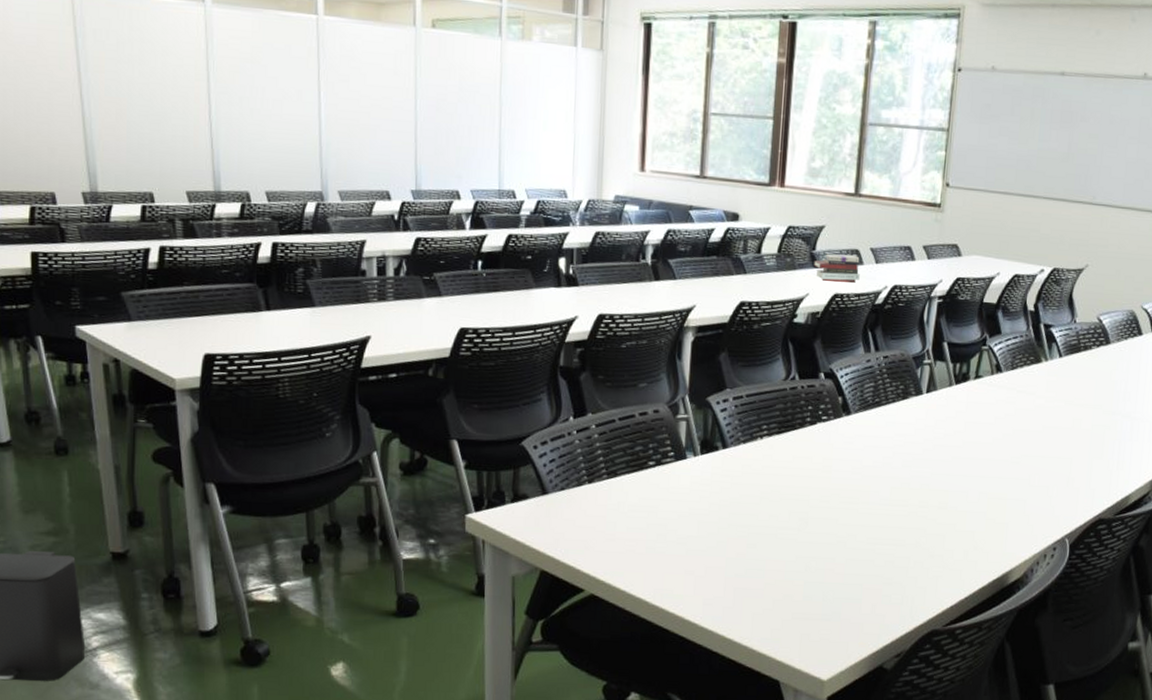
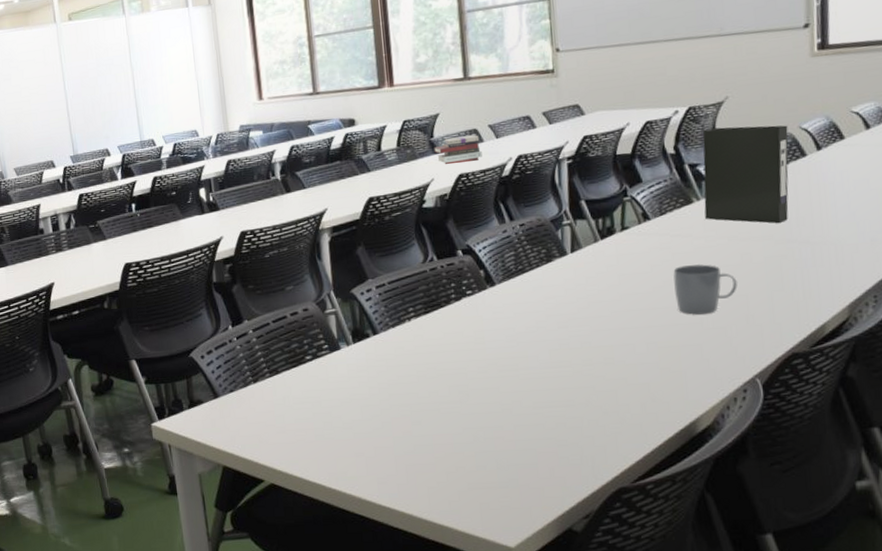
mug: none [1011,422,1066,472] -> present [673,263,737,315]
binder: none [1049,292,1132,394] -> present [702,125,789,223]

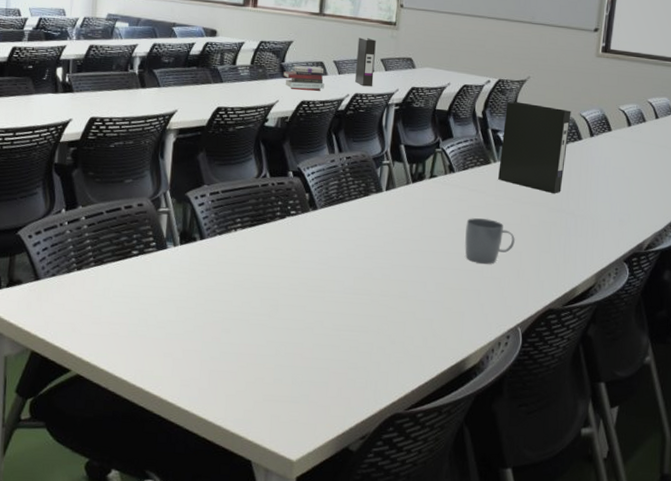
binder: none [512,92,538,146] -> present [355,37,376,87]

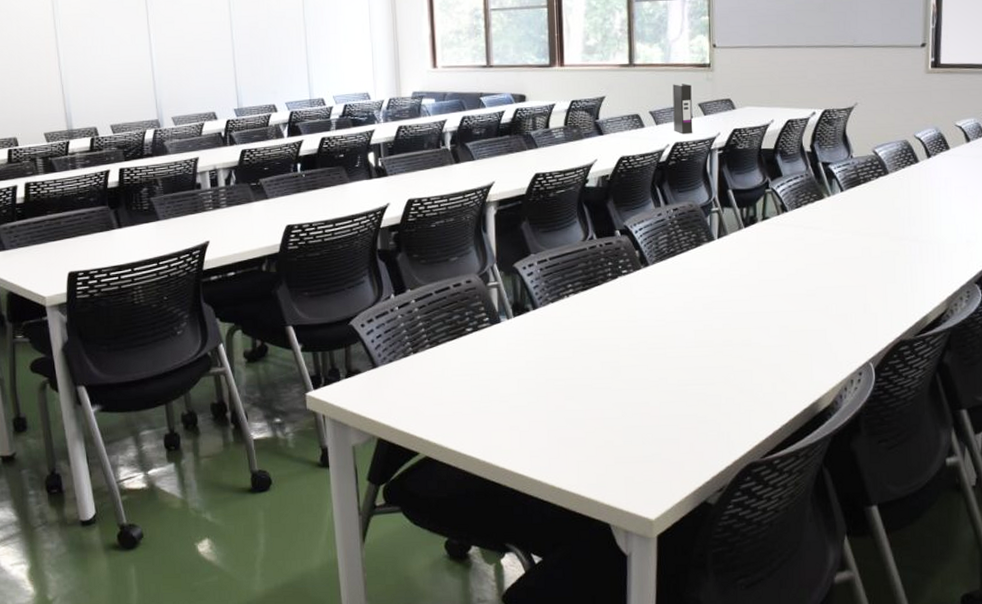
books: present [283,65,324,91] -> none [598,120,643,146]
mug: present [465,218,515,264] -> none [805,255,858,302]
binder: present [498,101,571,193] -> none [833,130,905,221]

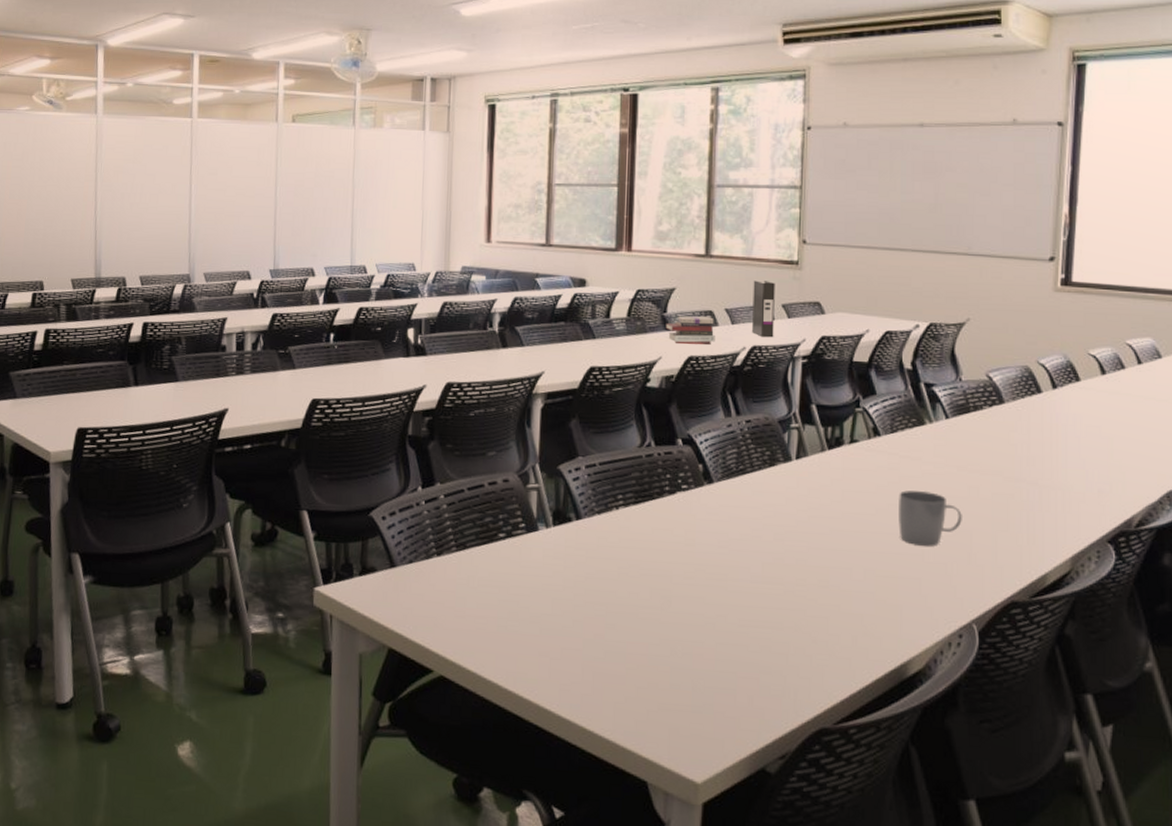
books: none [598,120,643,146] -> present [665,316,715,345]
mug: none [805,255,858,302] -> present [898,490,962,546]

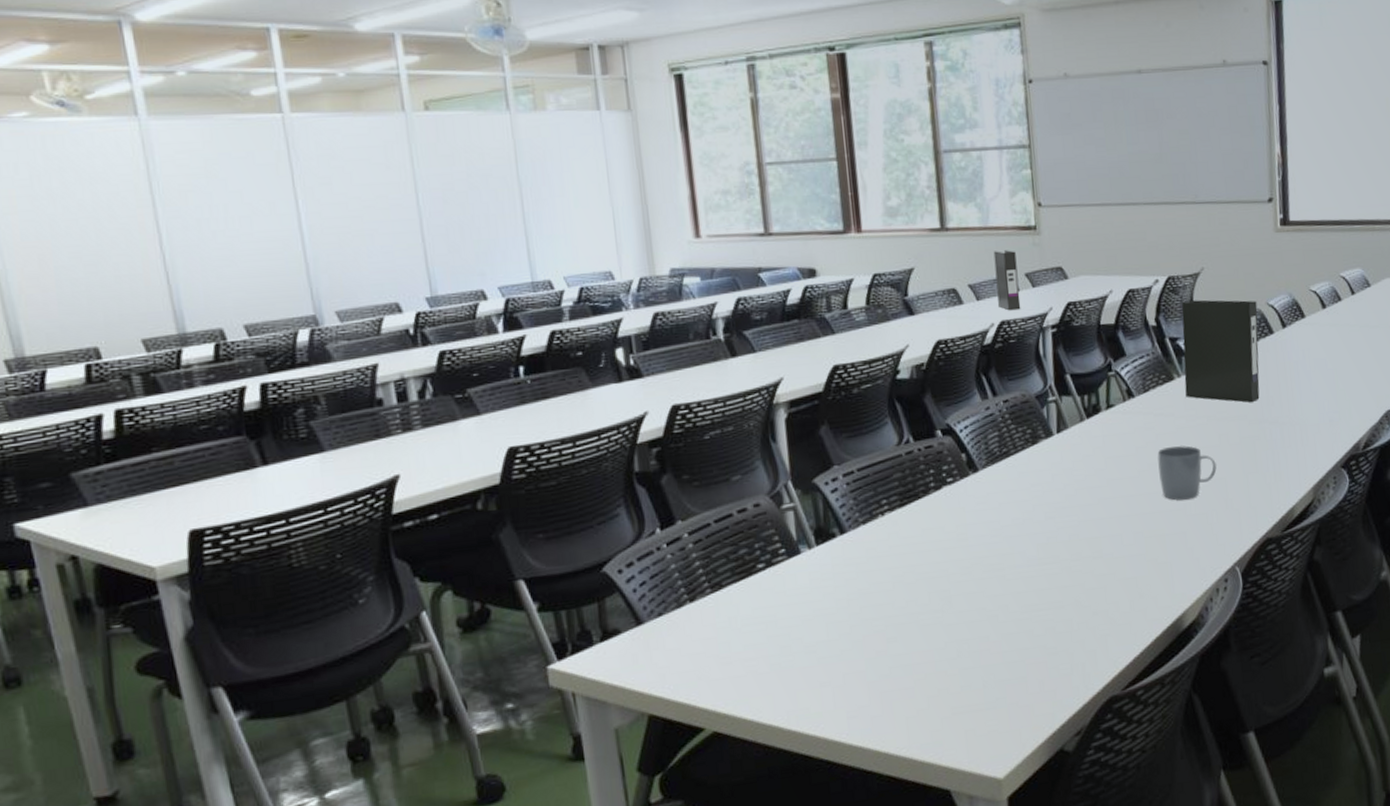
books: present [665,316,715,345] -> none [908,295,962,328]
binder: none [936,349,1026,459] -> present [1181,299,1260,403]

